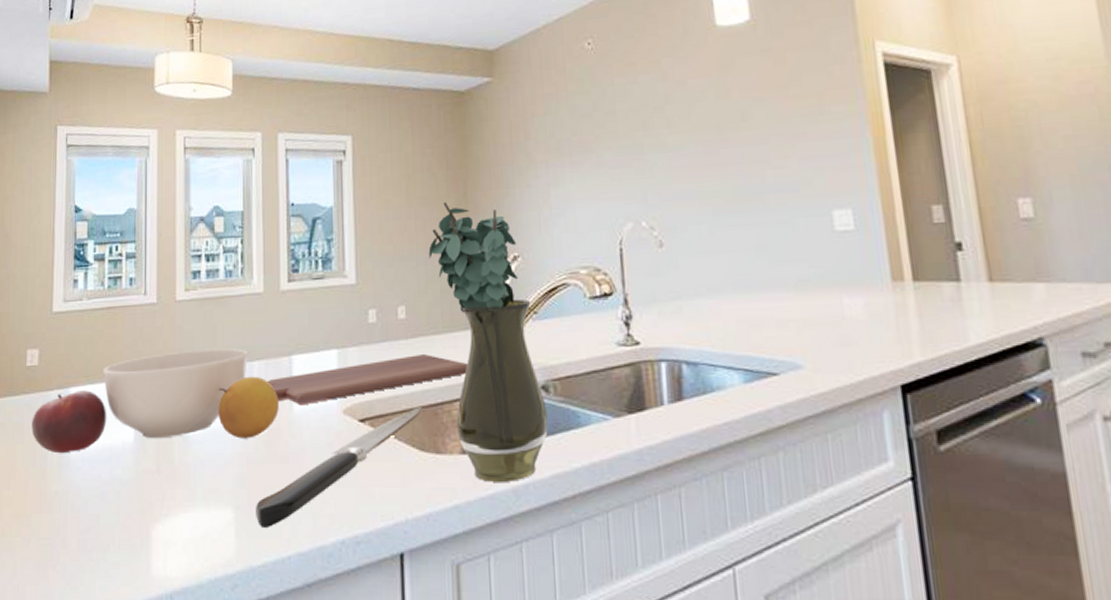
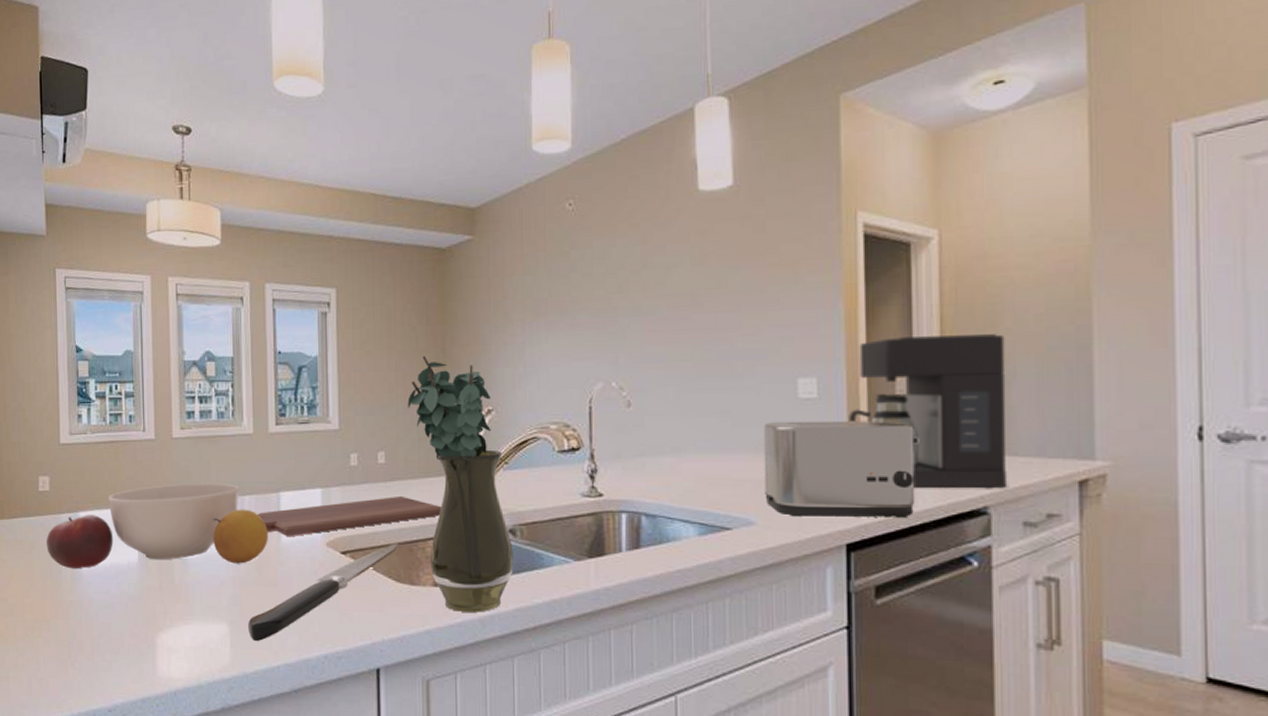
toaster: none [802,250,968,359] -> present [763,420,918,519]
coffee maker: none [888,157,1060,322] -> present [849,334,1008,489]

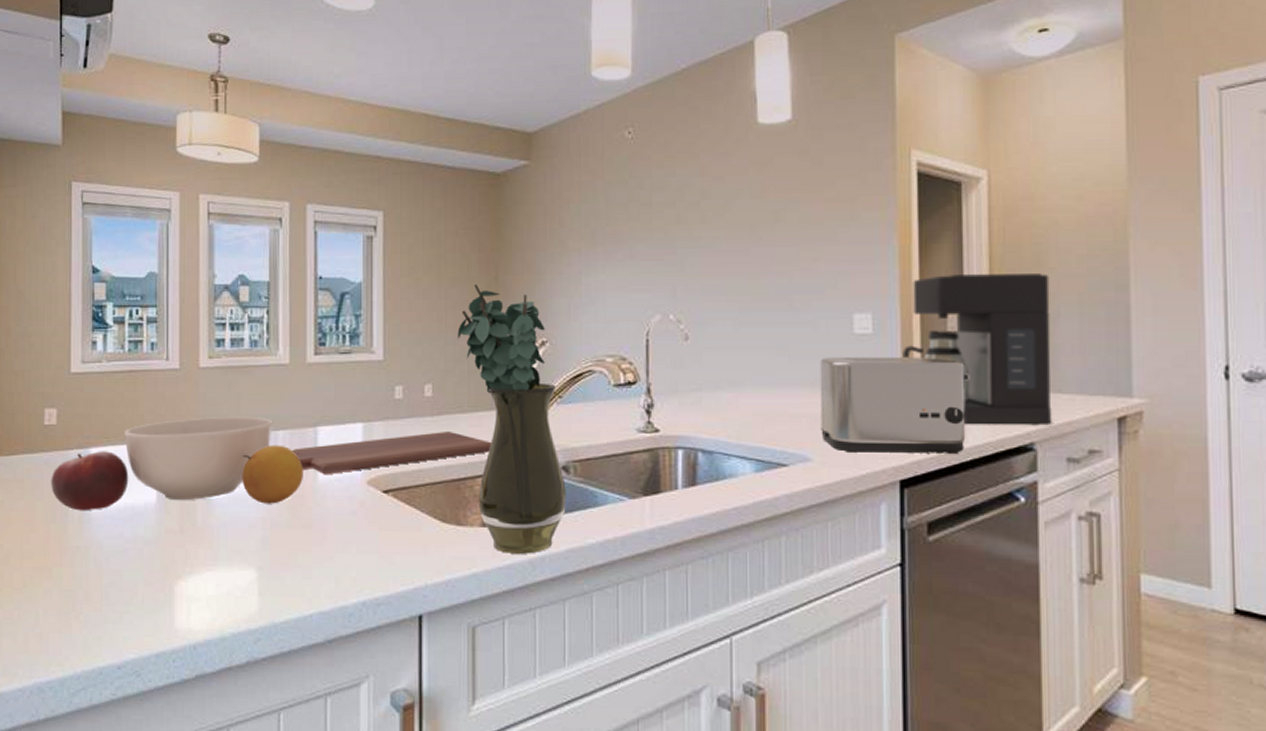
kitchen knife: present [248,543,399,642] -> none [279,481,445,589]

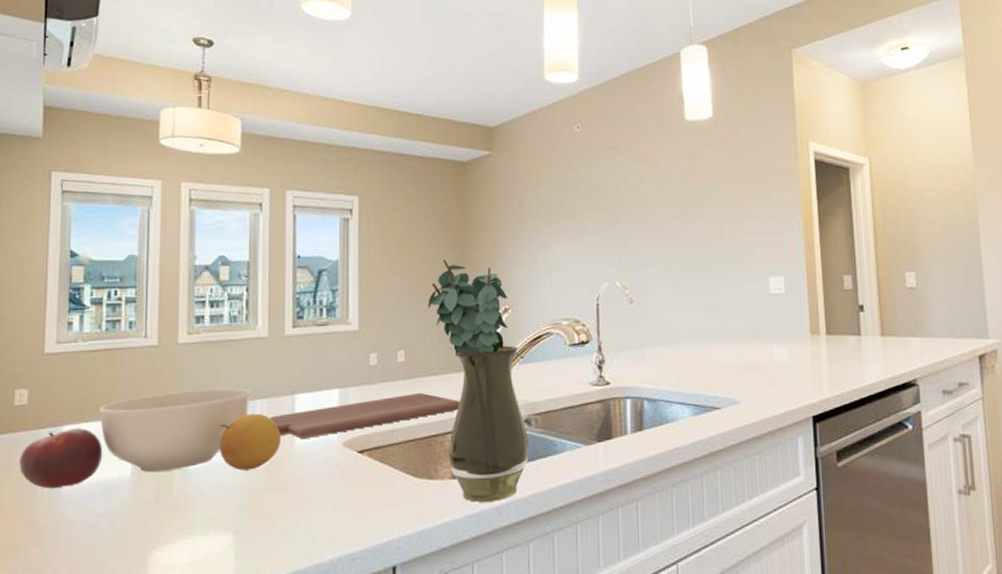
toaster: present [820,356,968,455] -> none [743,311,864,396]
coffee maker: present [902,273,1052,426] -> none [810,240,930,367]

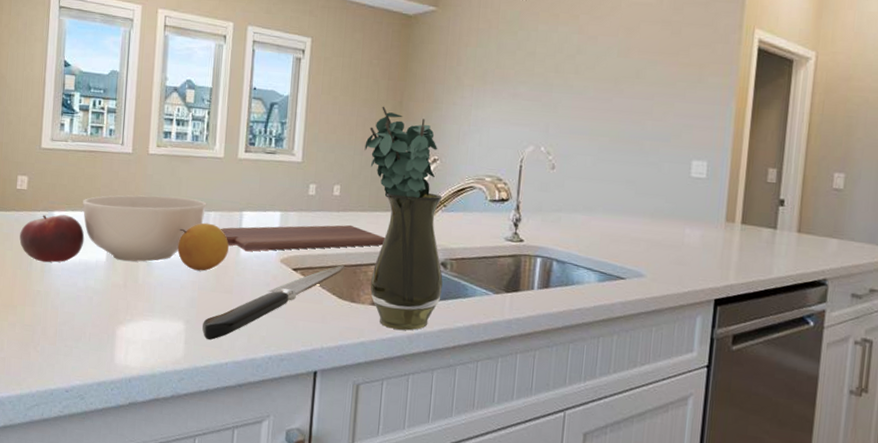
kitchen knife: none [255,439,417,551] -> present [202,265,344,340]

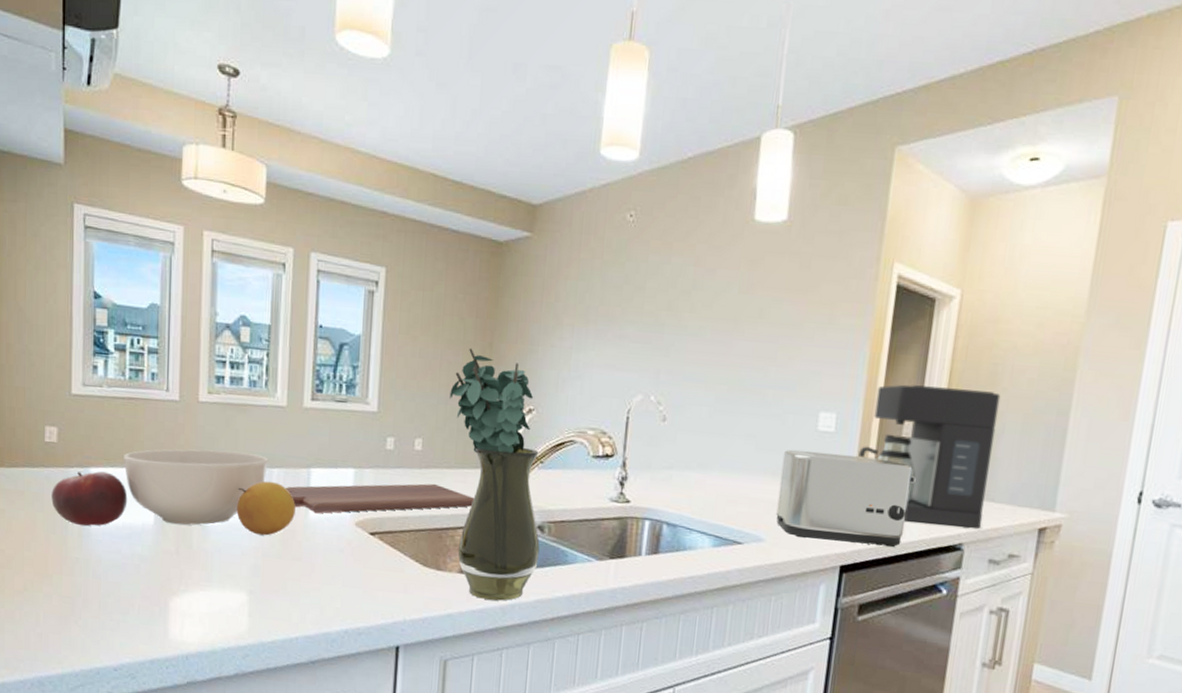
kitchen knife: present [202,265,344,340] -> none [268,529,428,613]
toaster: none [655,193,780,283] -> present [776,449,914,548]
coffee maker: none [728,135,856,266] -> present [858,384,1001,530]

